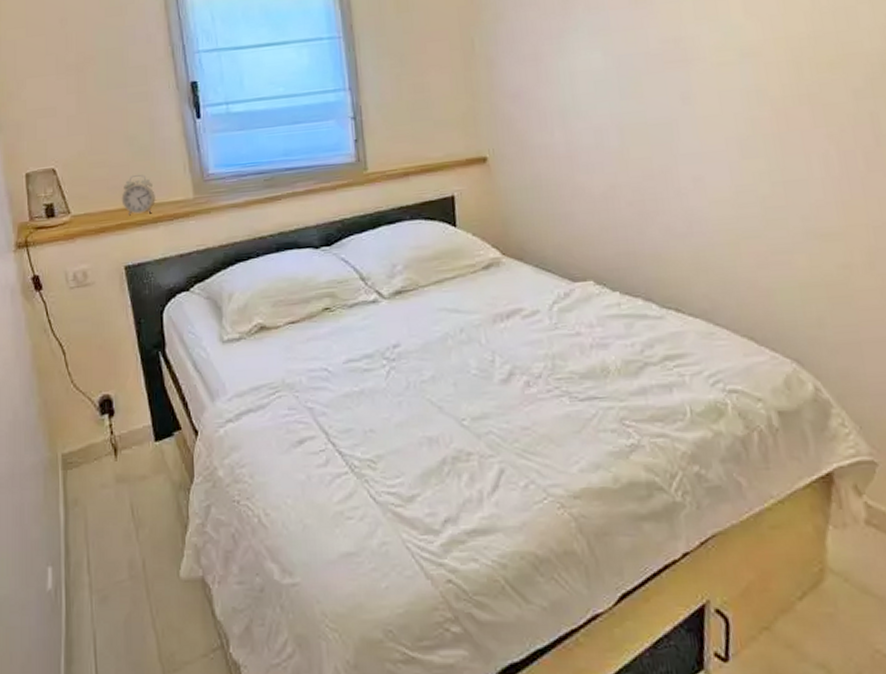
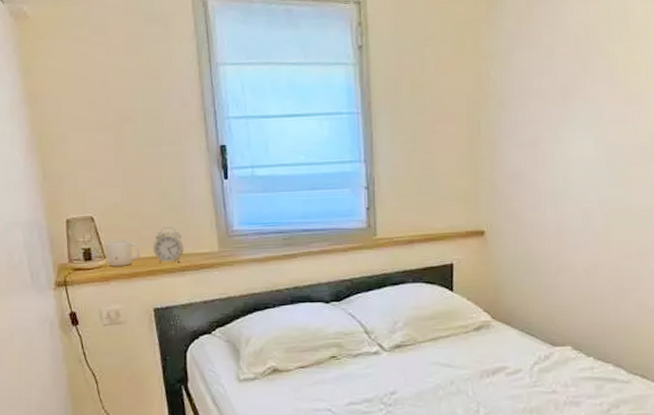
mug: none [68,192,108,223] -> present [104,240,141,267]

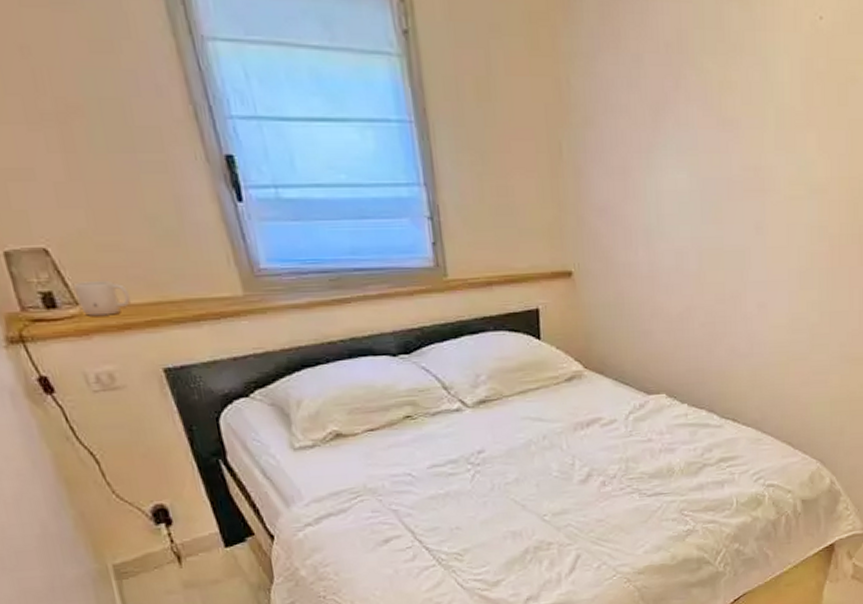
alarm clock: present [153,227,184,262] -> none [147,264,194,310]

